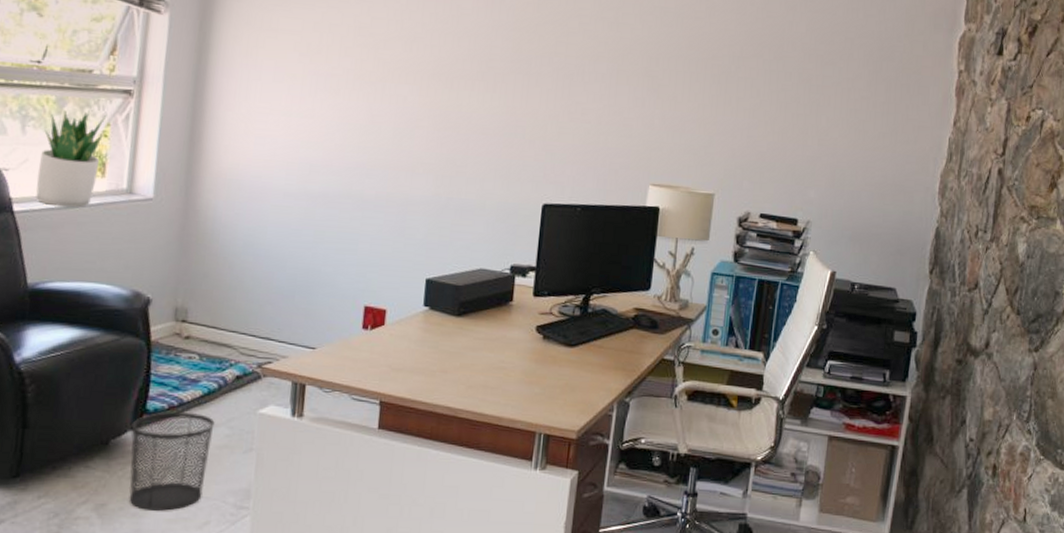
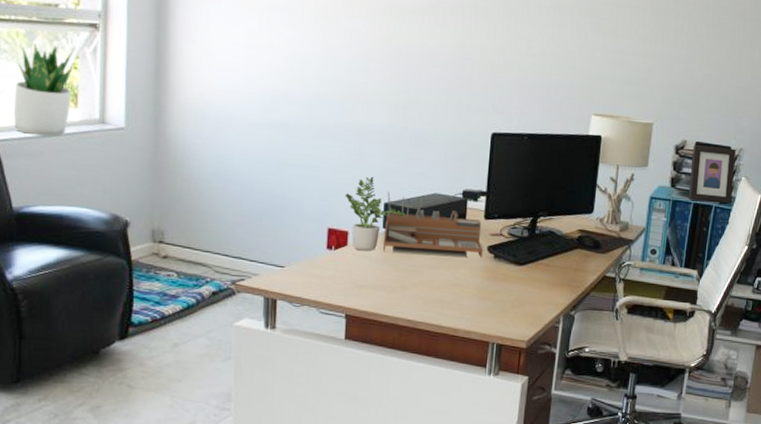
waste bin: present [128,412,215,511] -> none [118,324,195,412]
potted plant: none [384,250,448,332] -> present [345,176,406,251]
desk organizer: none [423,267,531,339] -> present [383,192,483,258]
picture frame: none [753,217,803,280] -> present [689,145,736,204]

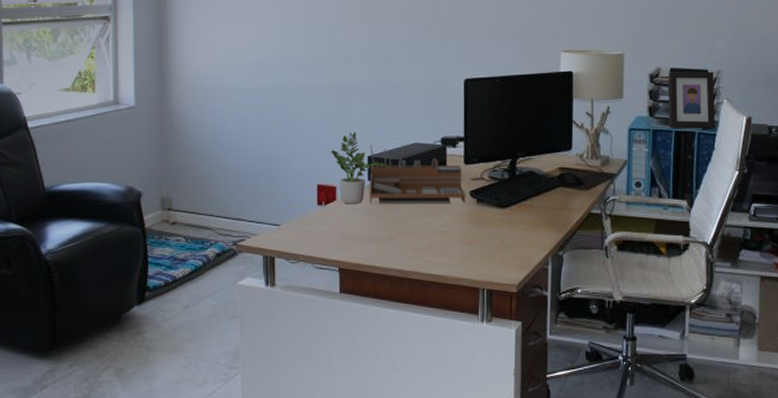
planter: present [13,43,76,137] -> none [43,37,92,121]

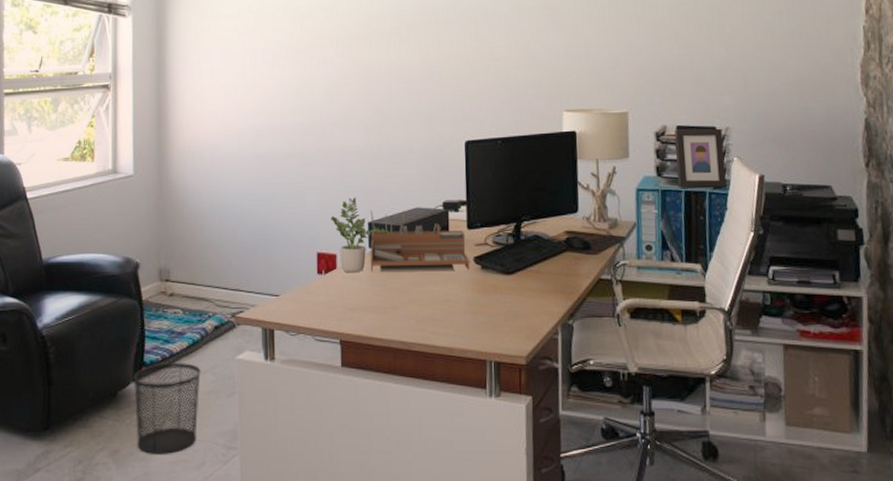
waste bin: none [137,288,203,373] -> present [133,363,201,454]

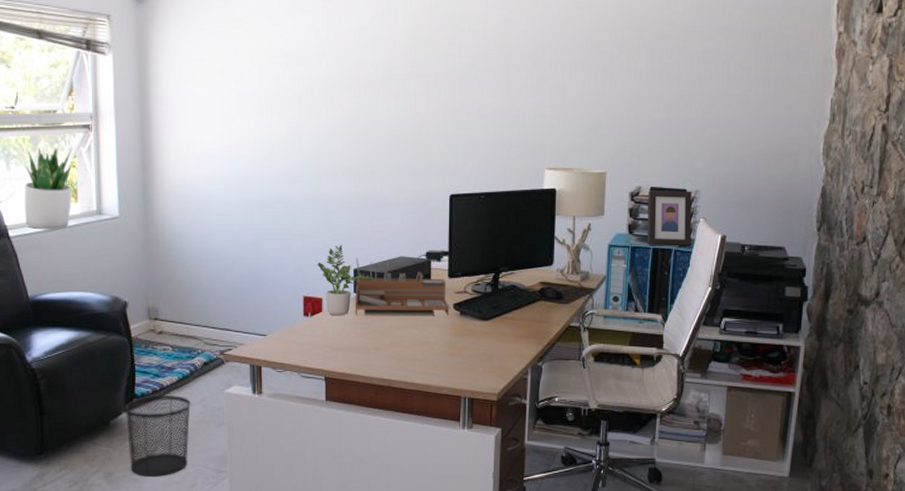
planter: none [42,106,92,191] -> present [24,145,73,230]

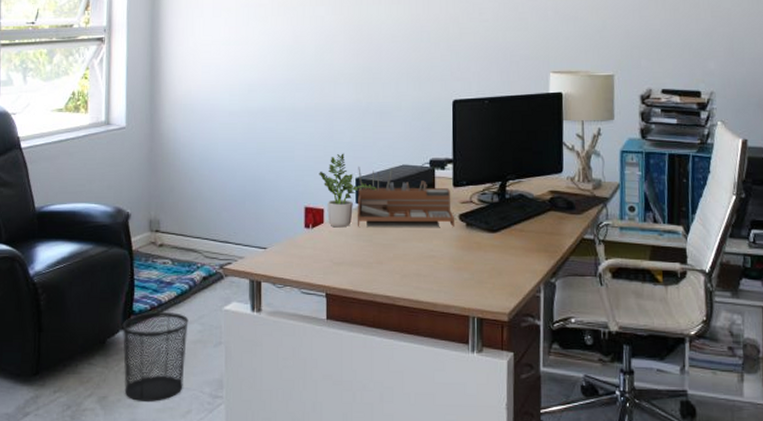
planter: present [24,145,73,230] -> none [37,58,86,141]
picture frame: present [648,190,692,246] -> none [660,92,710,152]

